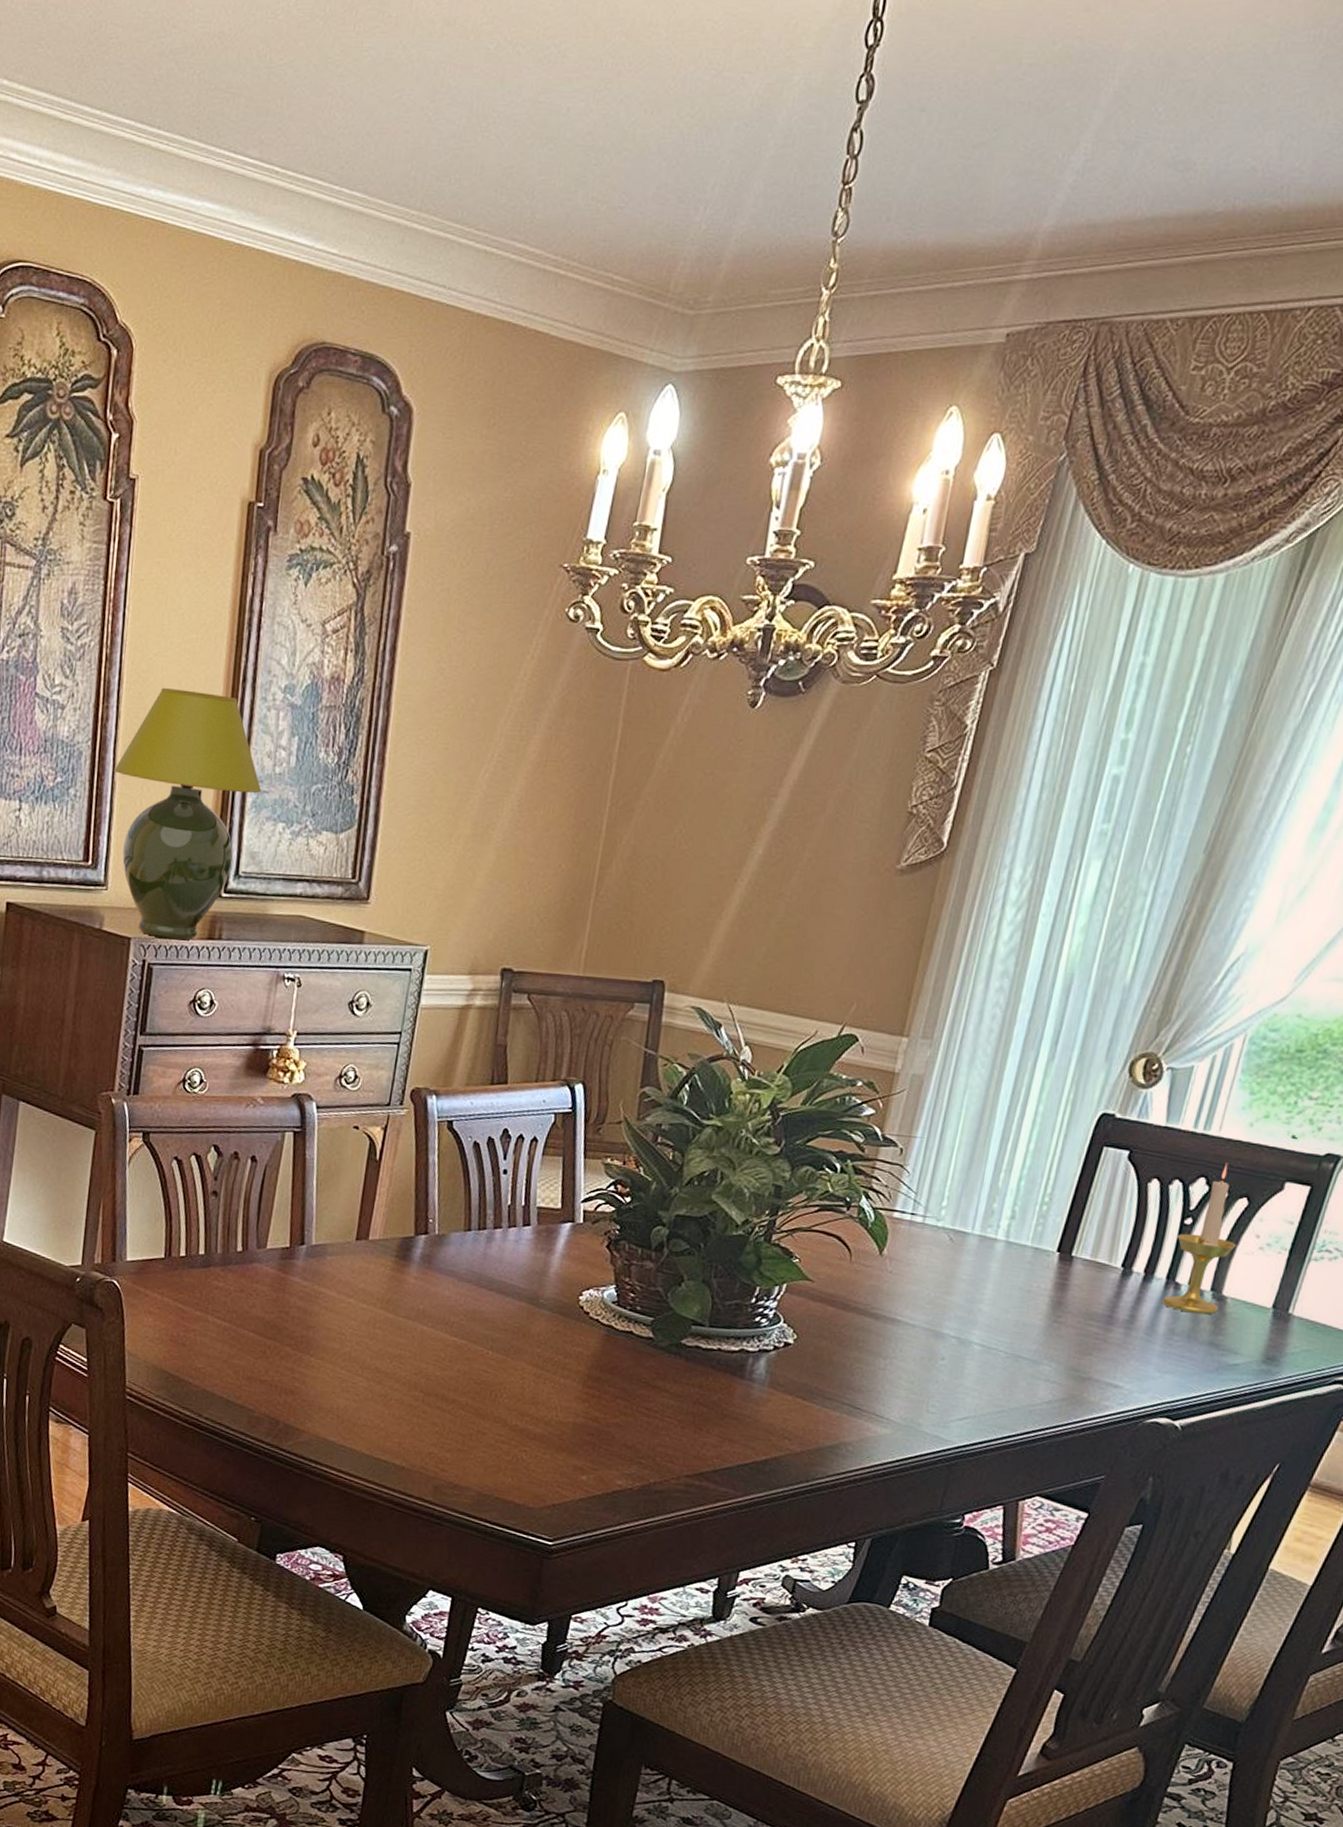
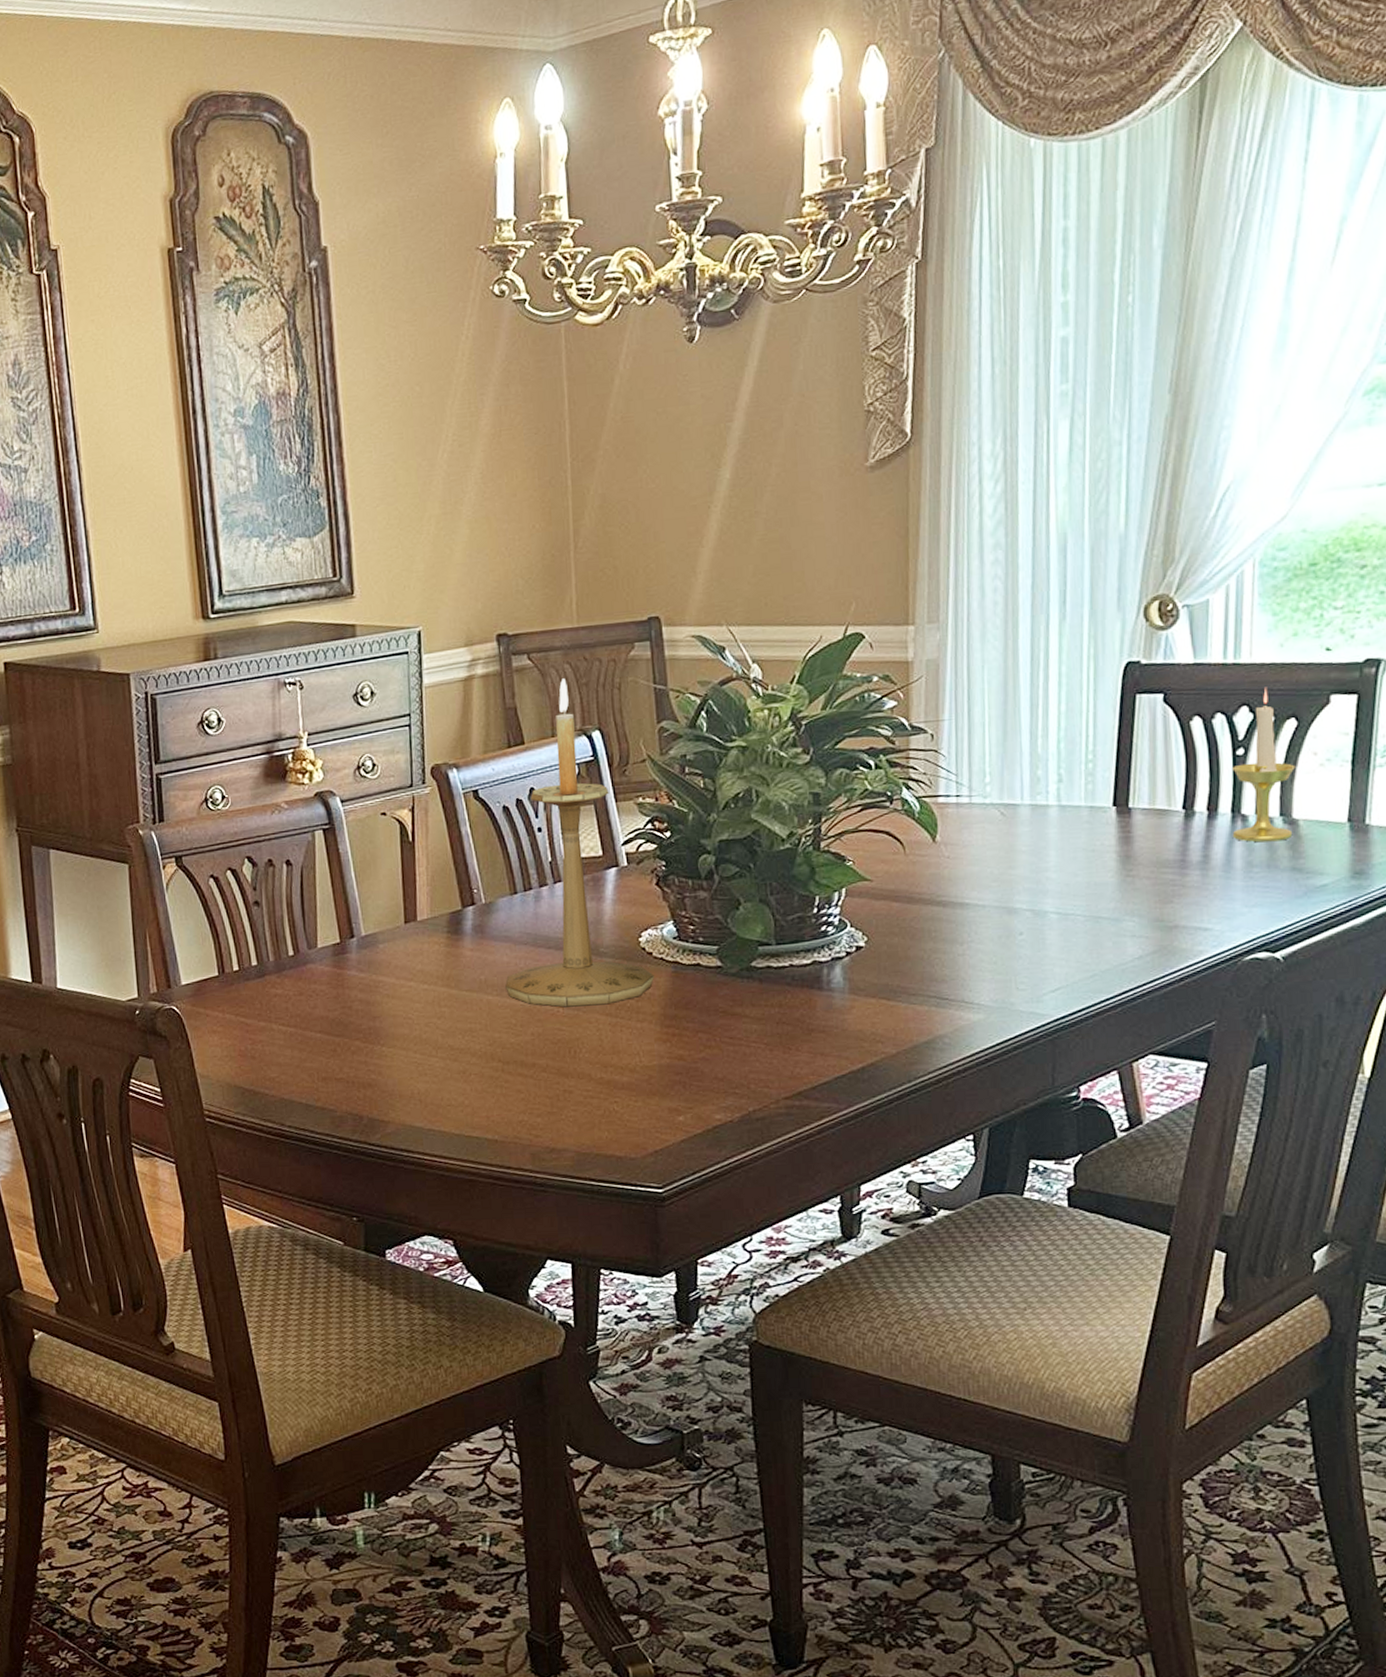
table lamp: present [114,687,262,941] -> none [85,430,230,669]
candlestick: none [441,1025,587,1356] -> present [505,678,654,1007]

